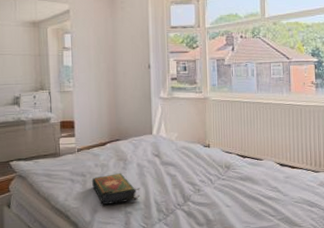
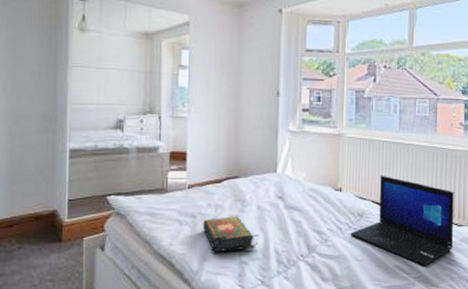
laptop: none [219,131,312,209] -> present [350,175,454,266]

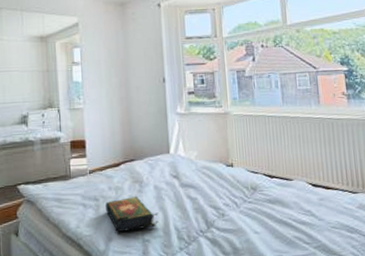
laptop: present [350,175,454,266] -> none [245,148,351,235]

